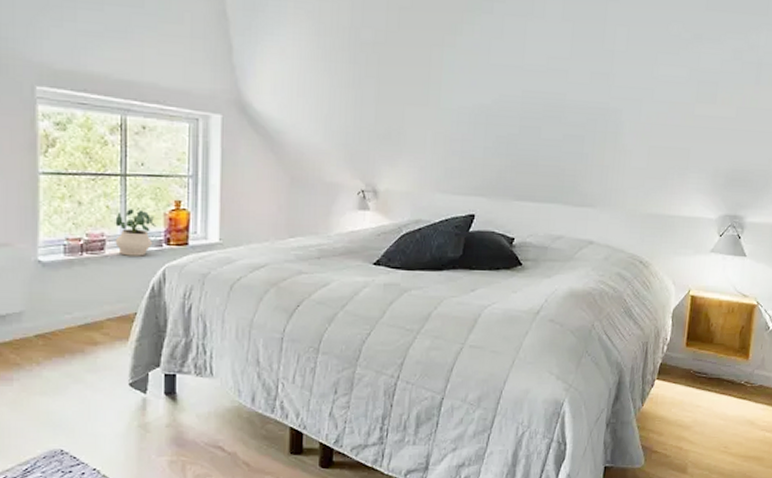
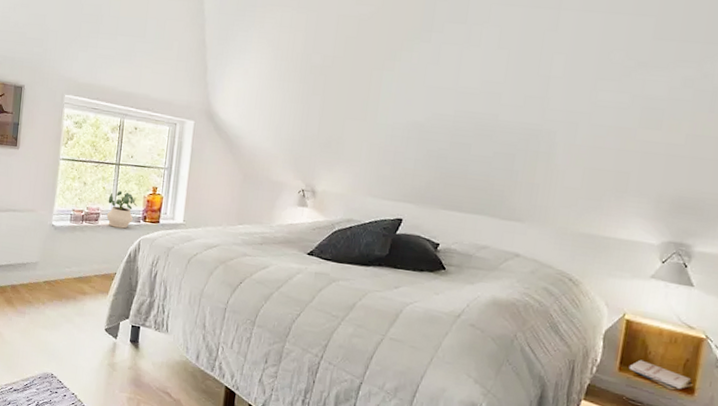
books: none [694,333,749,358] -> present [628,359,694,391]

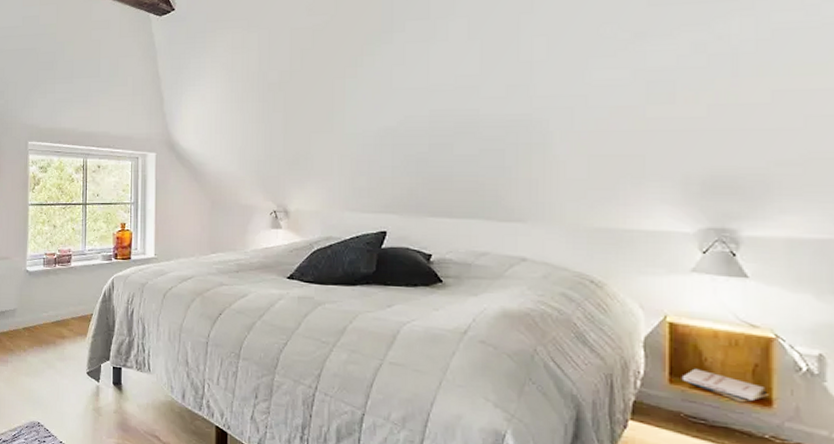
potted plant: present [106,191,138,229] -> none [78,230,108,268]

